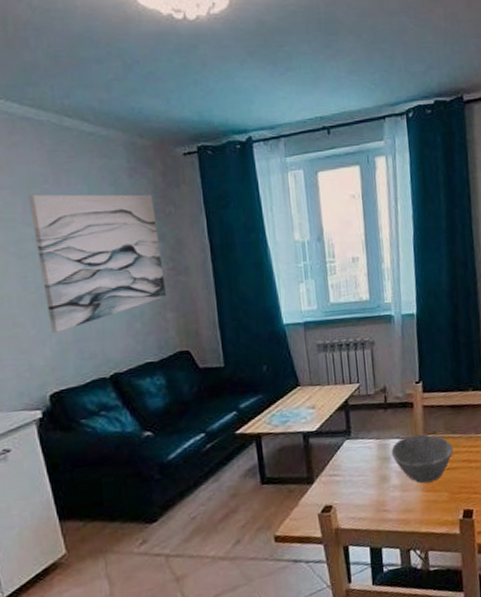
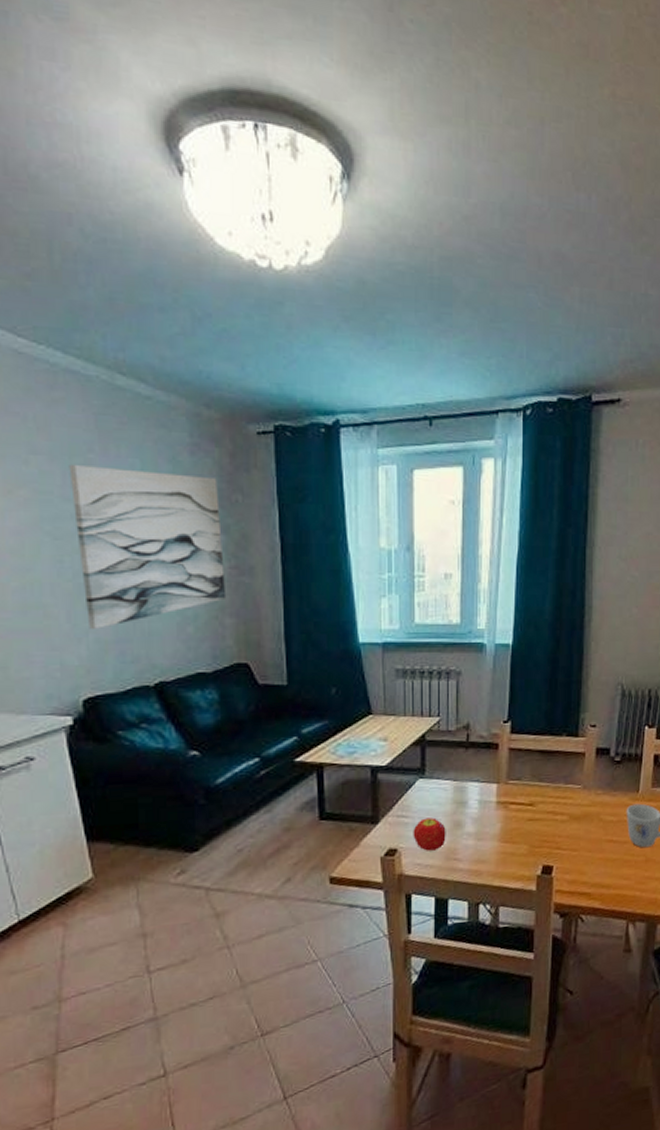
fruit: none [344,474,375,505] -> present [413,817,446,851]
bowl: present [391,434,454,484] -> none [469,779,538,834]

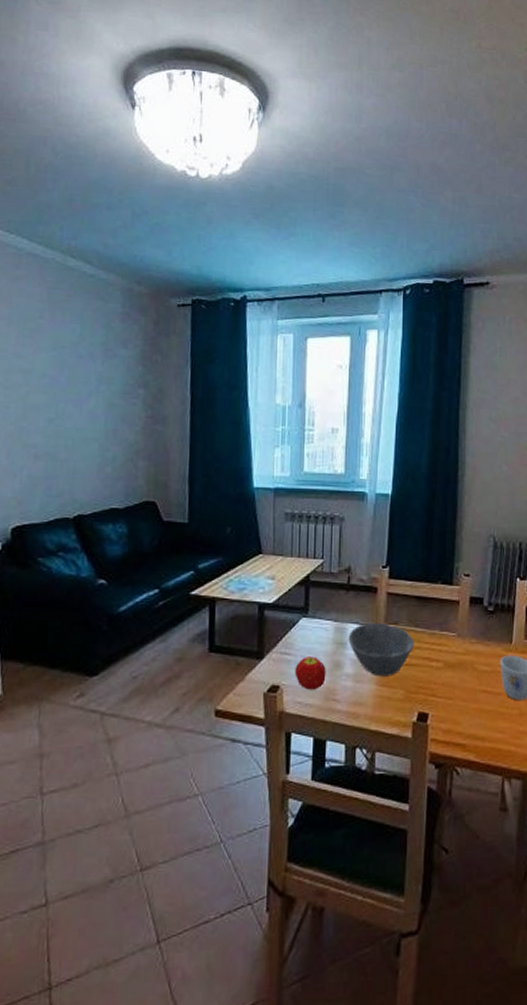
wall art: present [68,464,227,629] -> none [22,327,142,466]
bowl: none [469,779,538,834] -> present [348,622,415,677]

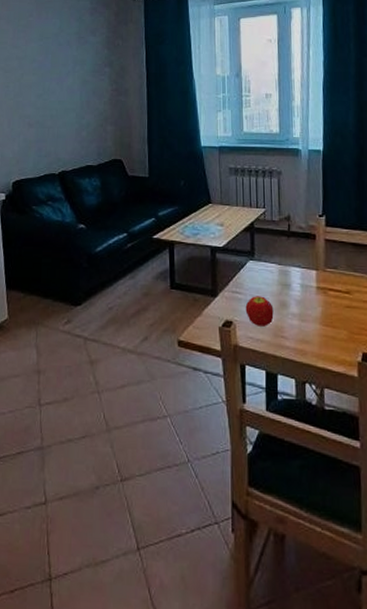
bowl: present [348,622,415,677] -> none [292,266,354,317]

